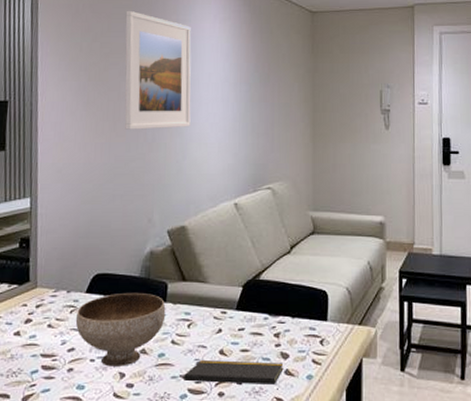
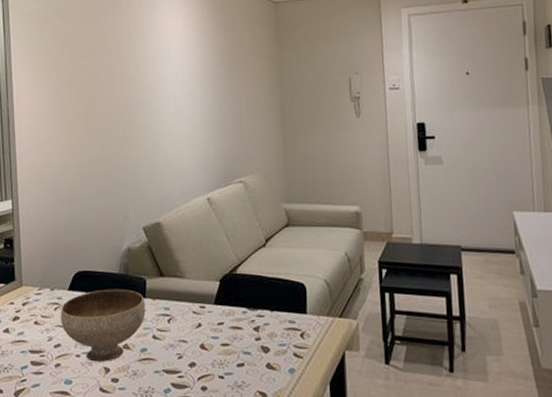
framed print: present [125,10,191,130] -> none [92,13,160,130]
notepad: present [184,359,284,390] -> none [166,353,265,384]

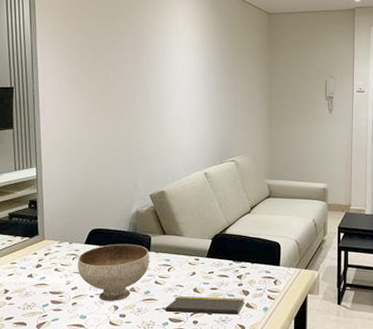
notepad: none [166,353,265,384] -> present [165,295,245,319]

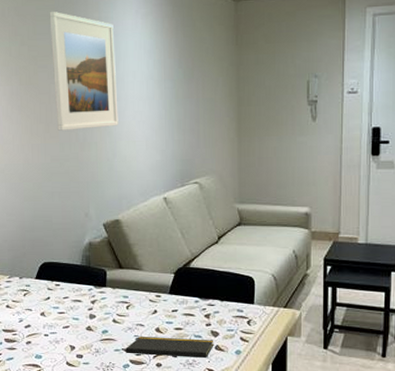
bowl: present [77,243,150,301] -> none [29,278,106,341]
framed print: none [110,10,168,112] -> present [49,11,118,131]

